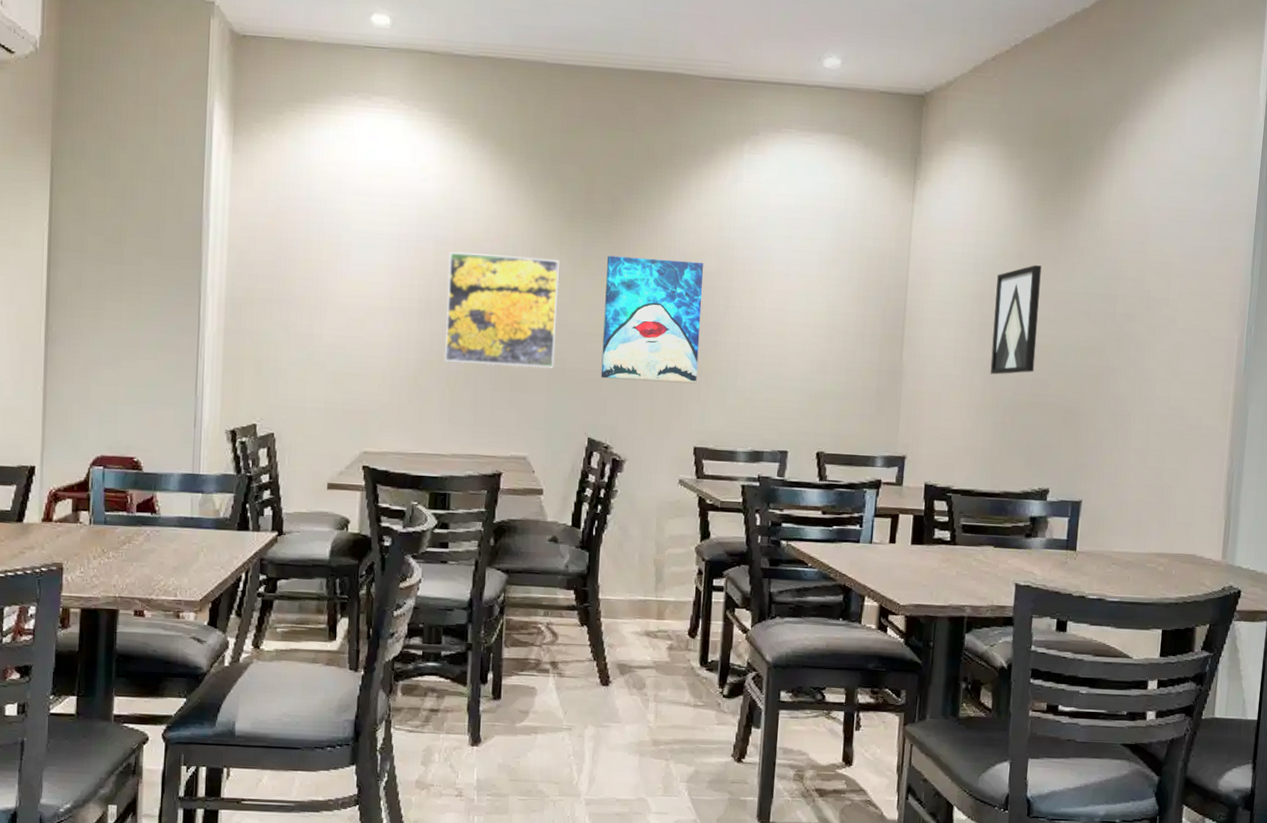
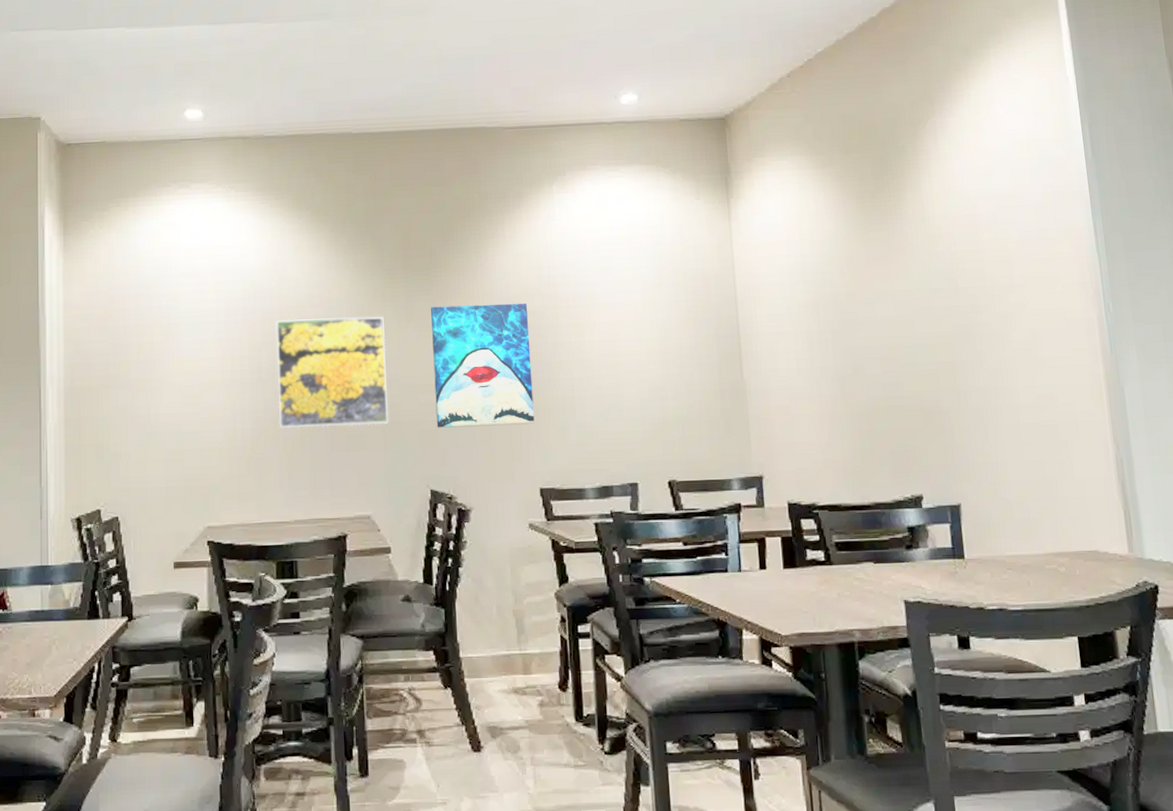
wall art: present [990,265,1042,375] -> none [829,267,884,382]

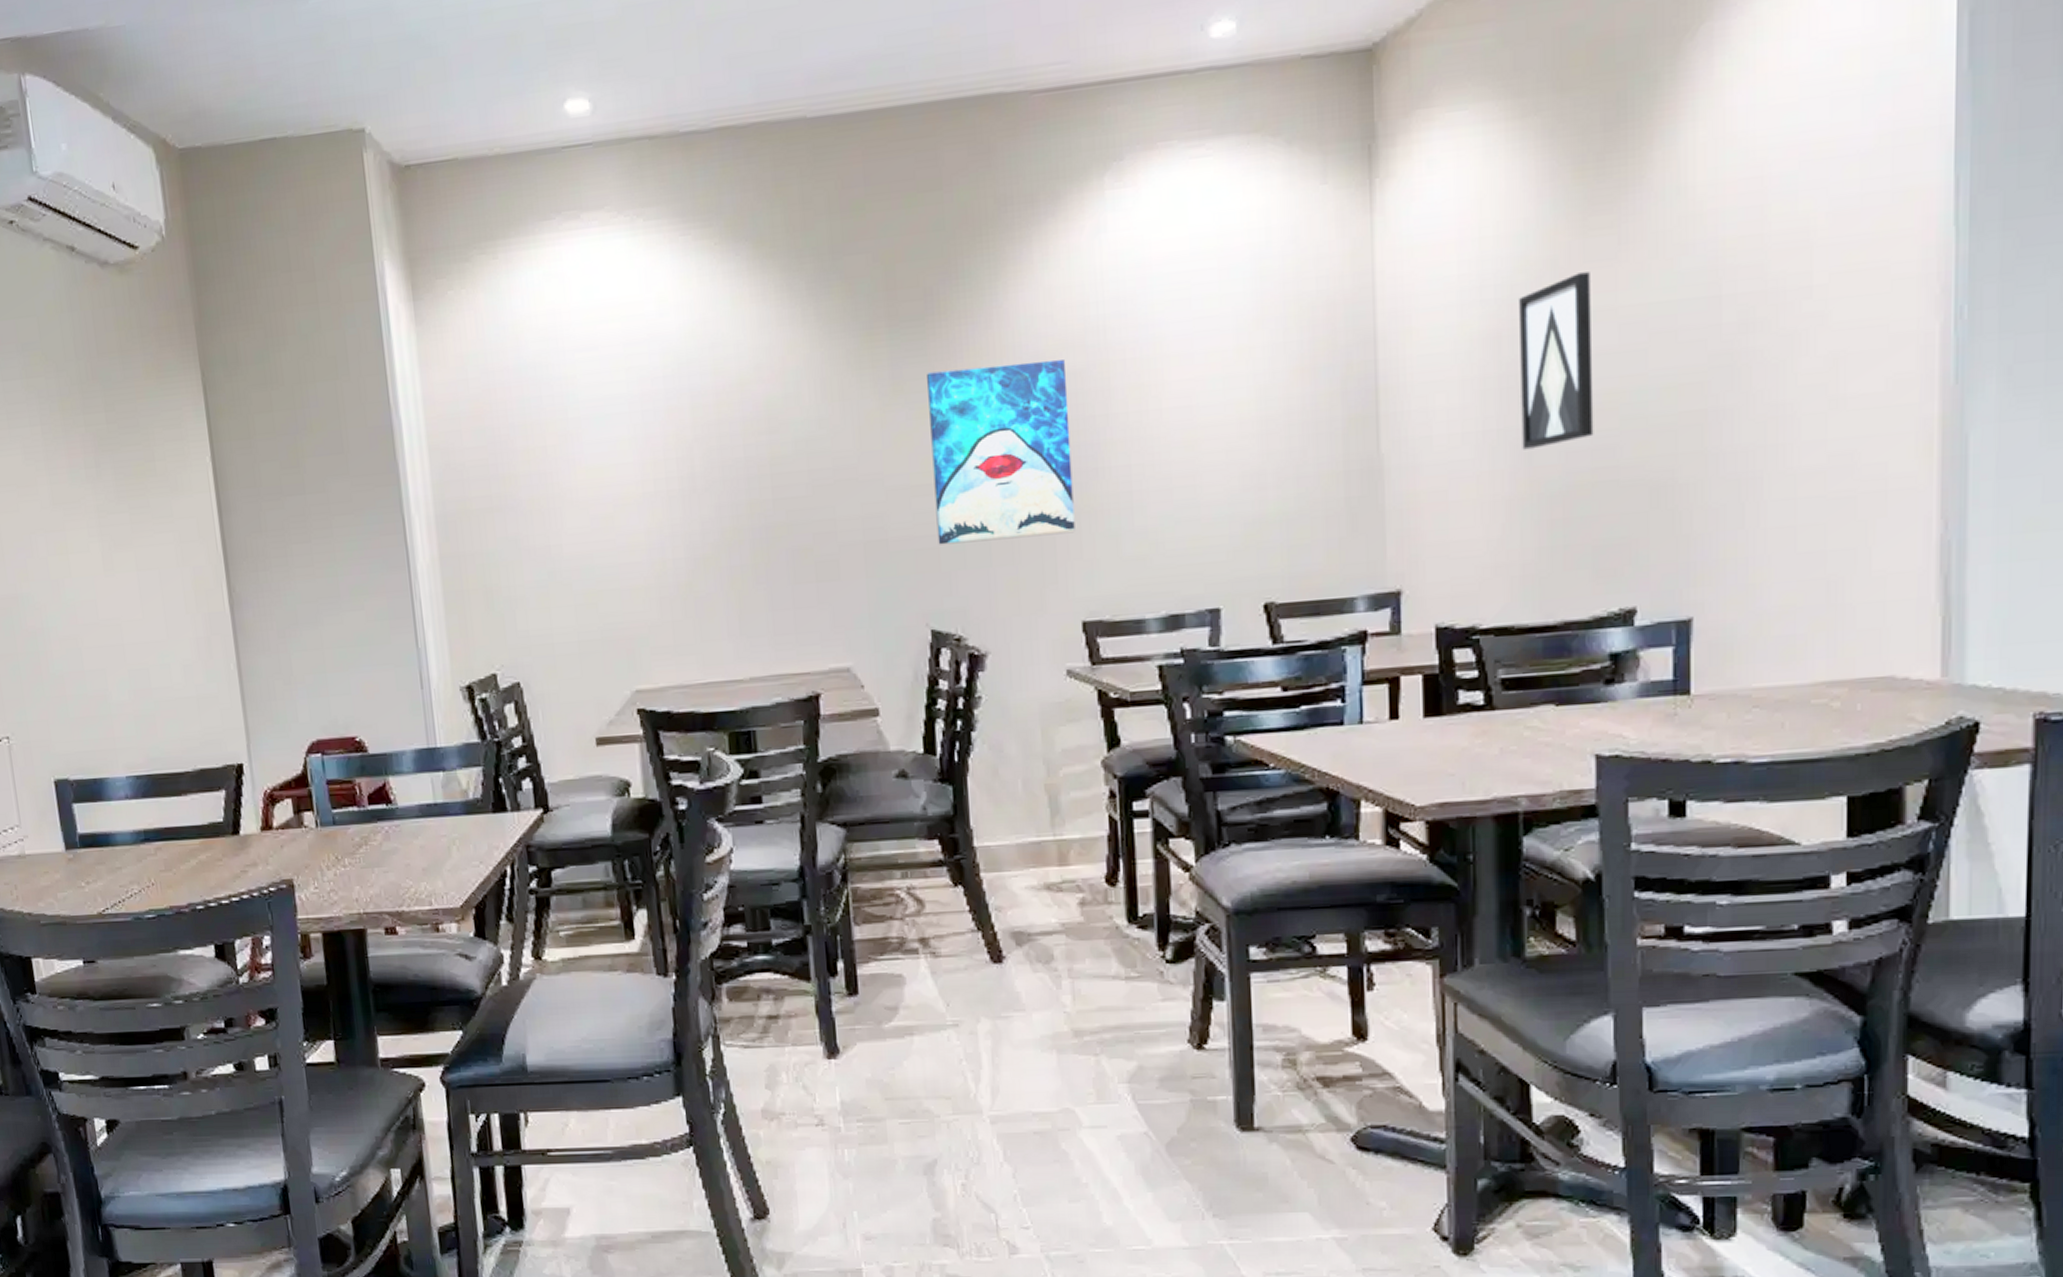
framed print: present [275,316,388,429] -> none [710,391,871,556]
wall art: none [829,267,884,382] -> present [1519,272,1594,450]

